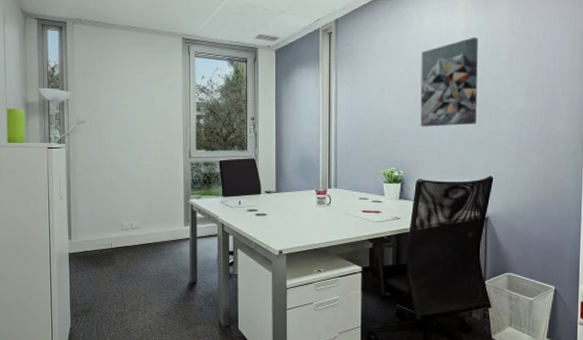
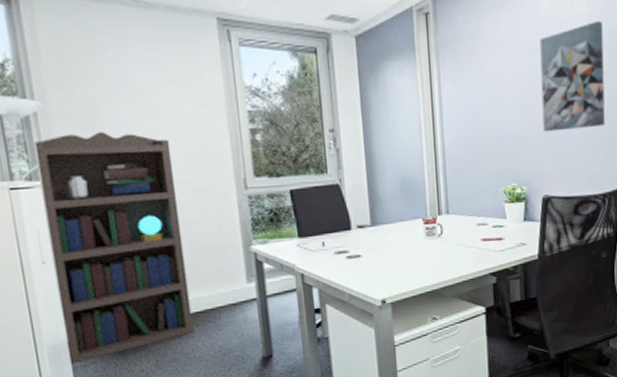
bookshelf: none [65,113,146,269] -> present [34,131,194,364]

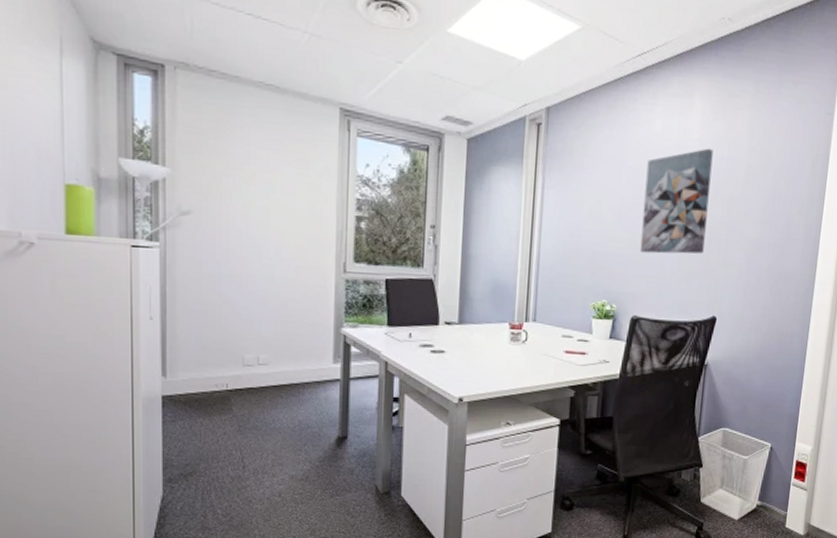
bookshelf: present [34,131,194,364] -> none [159,202,281,418]

